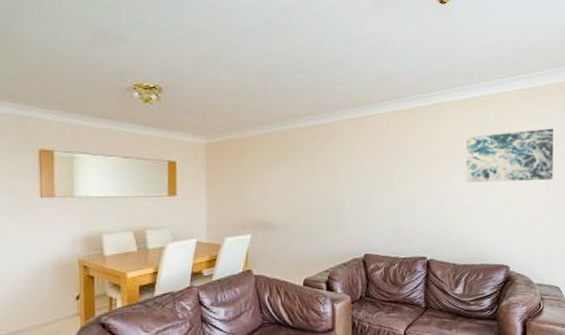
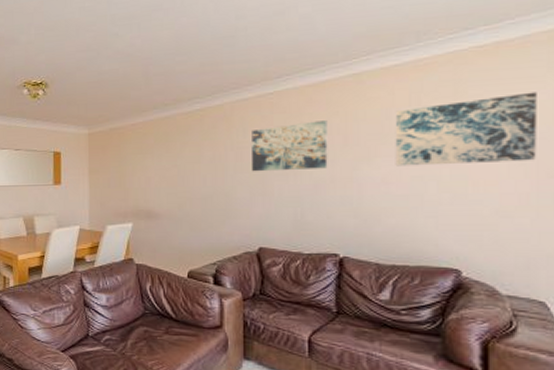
wall art: none [358,142,418,186] -> present [252,120,328,172]

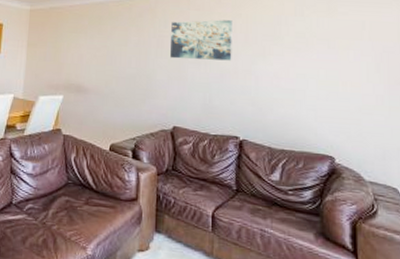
wall art: present [395,92,537,167] -> none [284,15,387,70]

